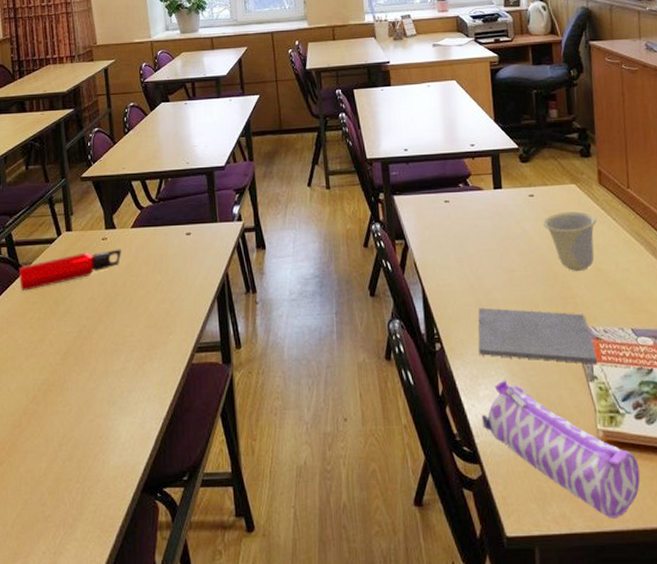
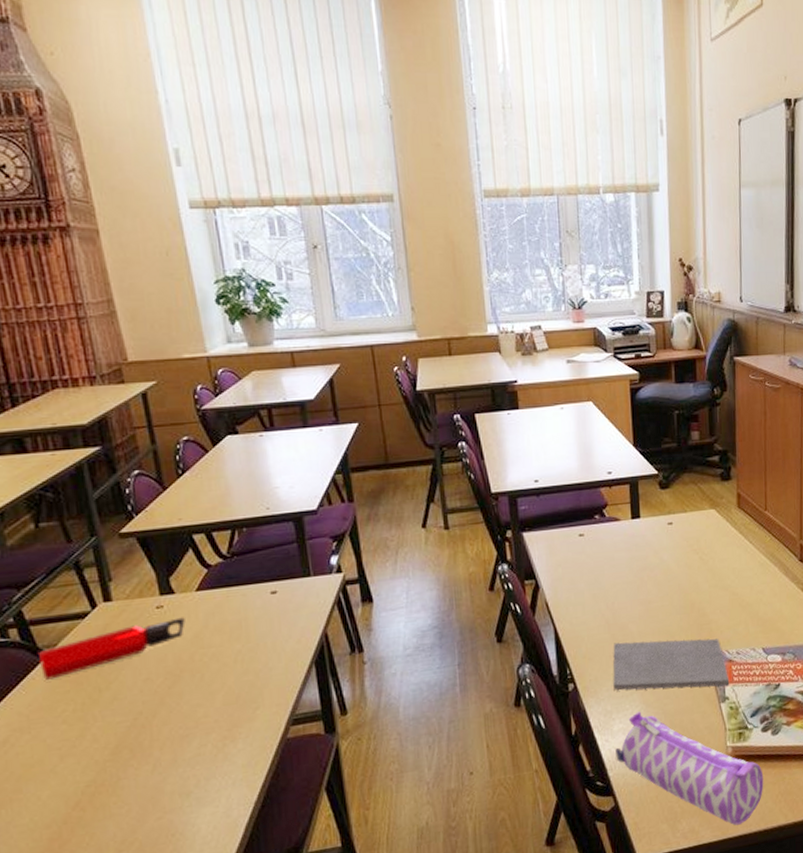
cup: present [542,211,597,271] -> none [680,537,734,597]

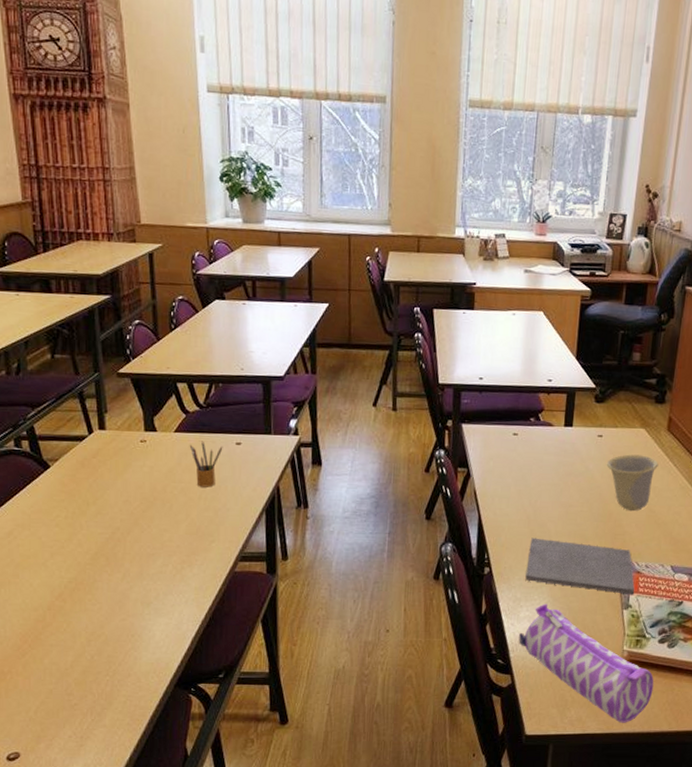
water bottle: present [39,617,185,680] -> none [43,453,163,488]
pencil box: none [215,595,256,649] -> present [189,441,223,487]
cup: none [680,537,734,597] -> present [606,454,659,511]

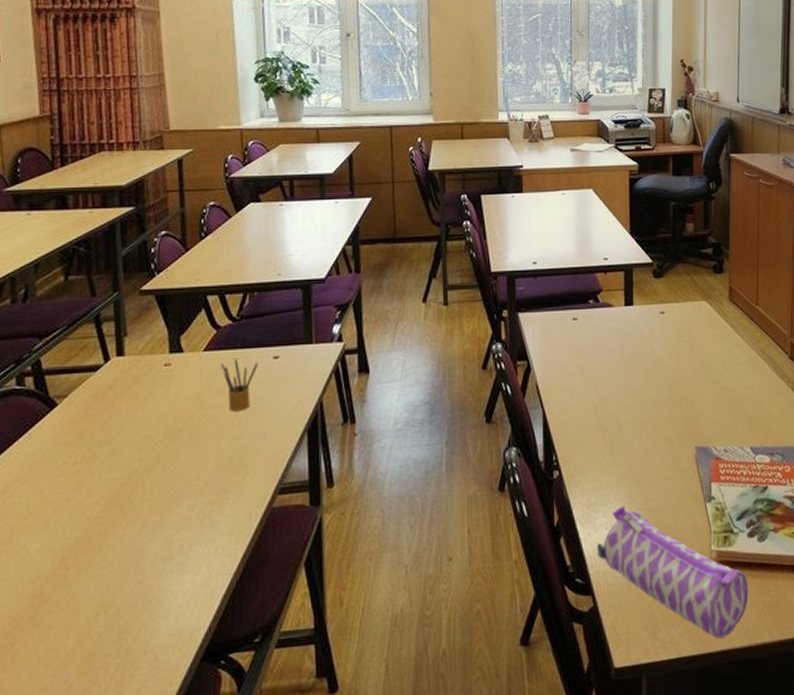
notepad: present [525,537,635,596] -> none [598,431,715,486]
cup: present [606,454,659,511] -> none [671,329,725,390]

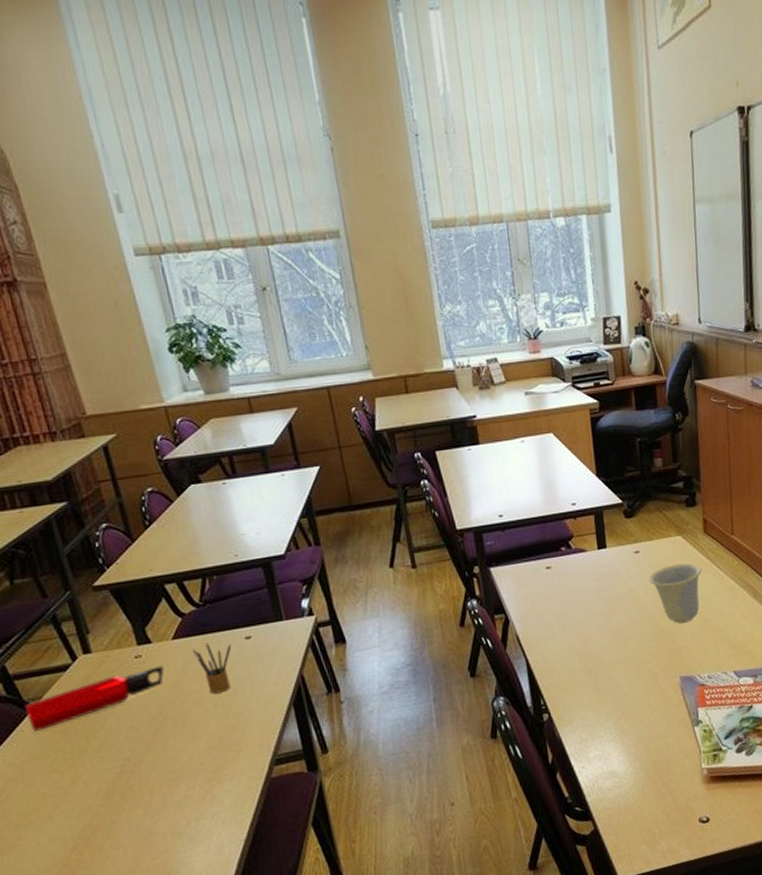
water bottle: none [49,376,190,430] -> present [25,665,165,732]
pencil case: present [597,505,749,639] -> none [592,738,740,844]
cup: none [671,329,725,390] -> present [648,563,702,624]

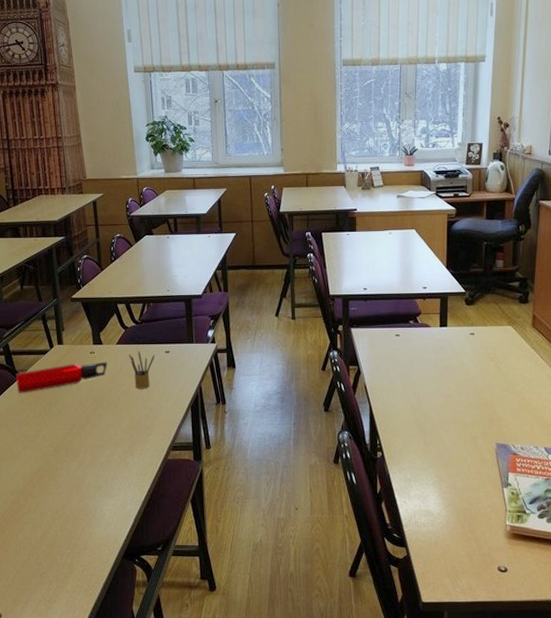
cup: present [648,563,702,624] -> none [479,349,526,399]

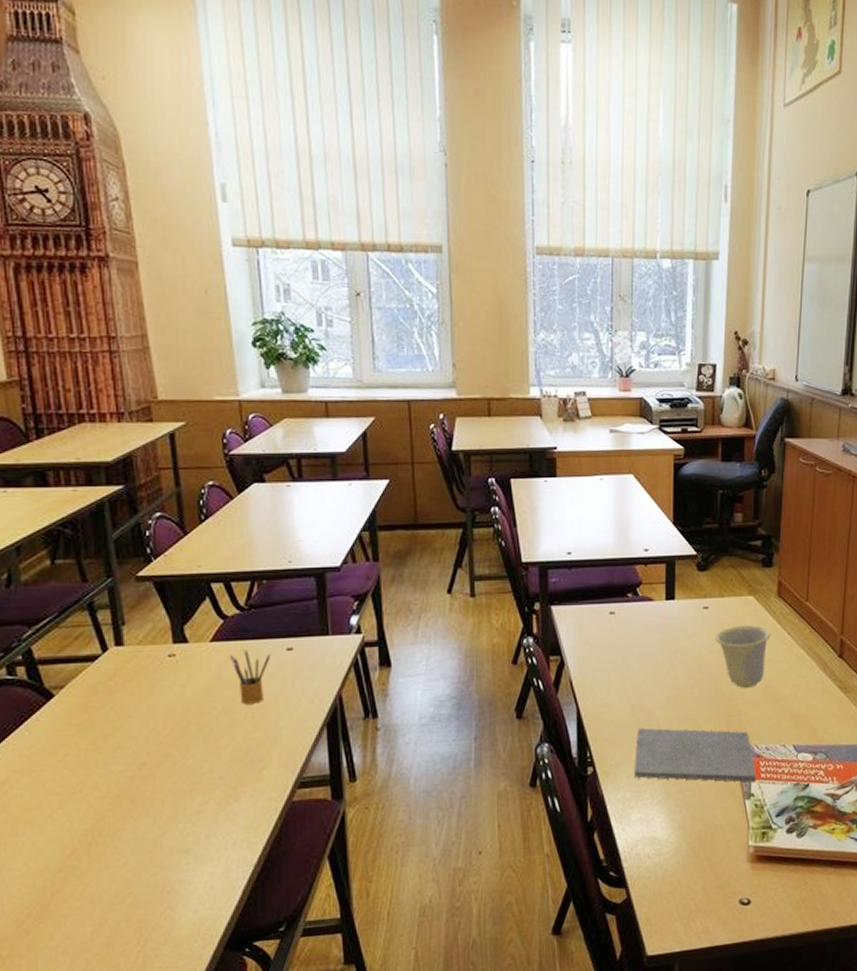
water bottle: present [16,362,108,393] -> none [45,667,197,722]
notepad: none [414,425,512,475] -> present [634,728,755,783]
cup: none [479,349,526,399] -> present [714,625,771,688]

